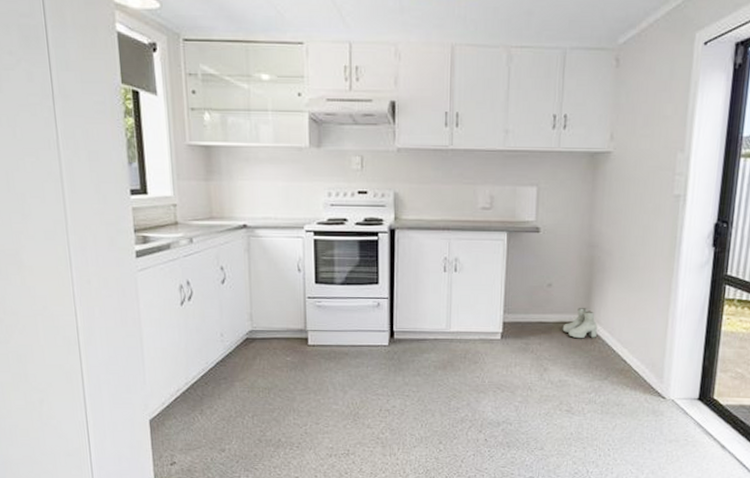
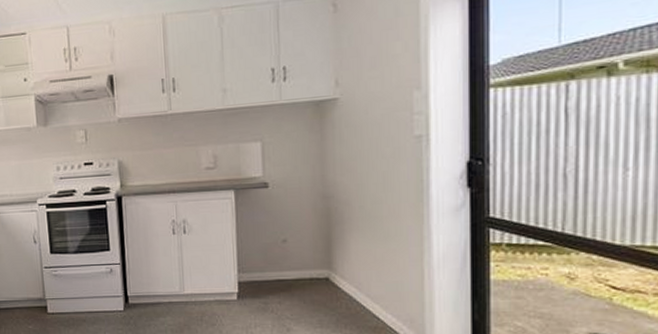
boots: present [562,308,597,339] -> none [303,263,342,296]

